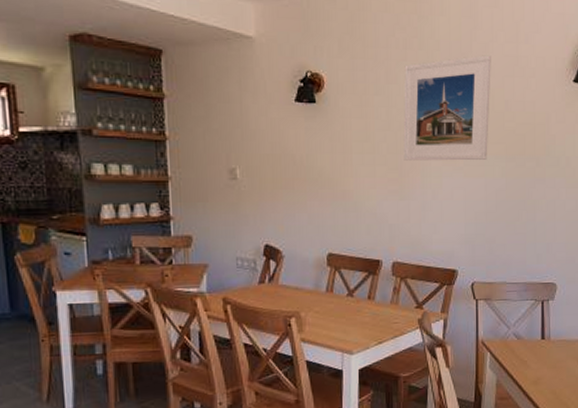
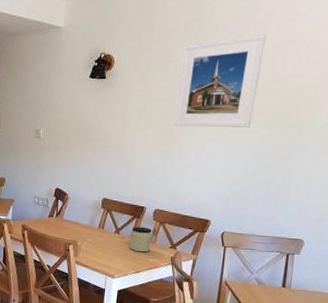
jar: none [367,285,393,318] -> present [129,226,152,253]

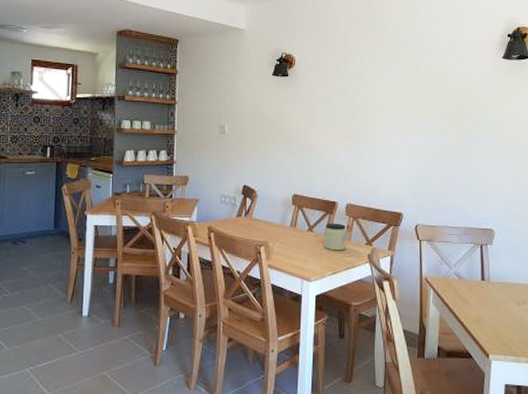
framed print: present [174,34,266,128] -> none [357,38,431,122]

